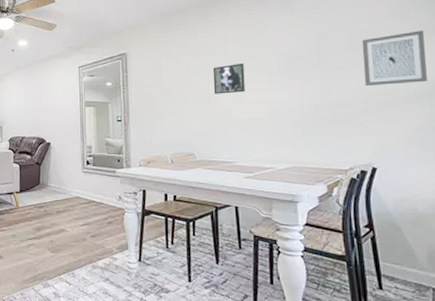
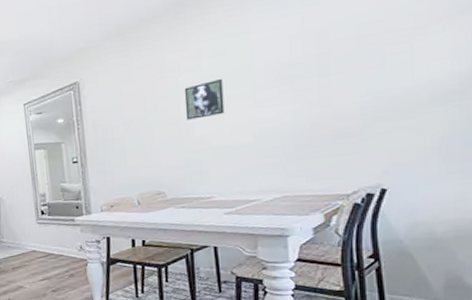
wall art: present [361,30,427,87] -> none [374,11,460,92]

